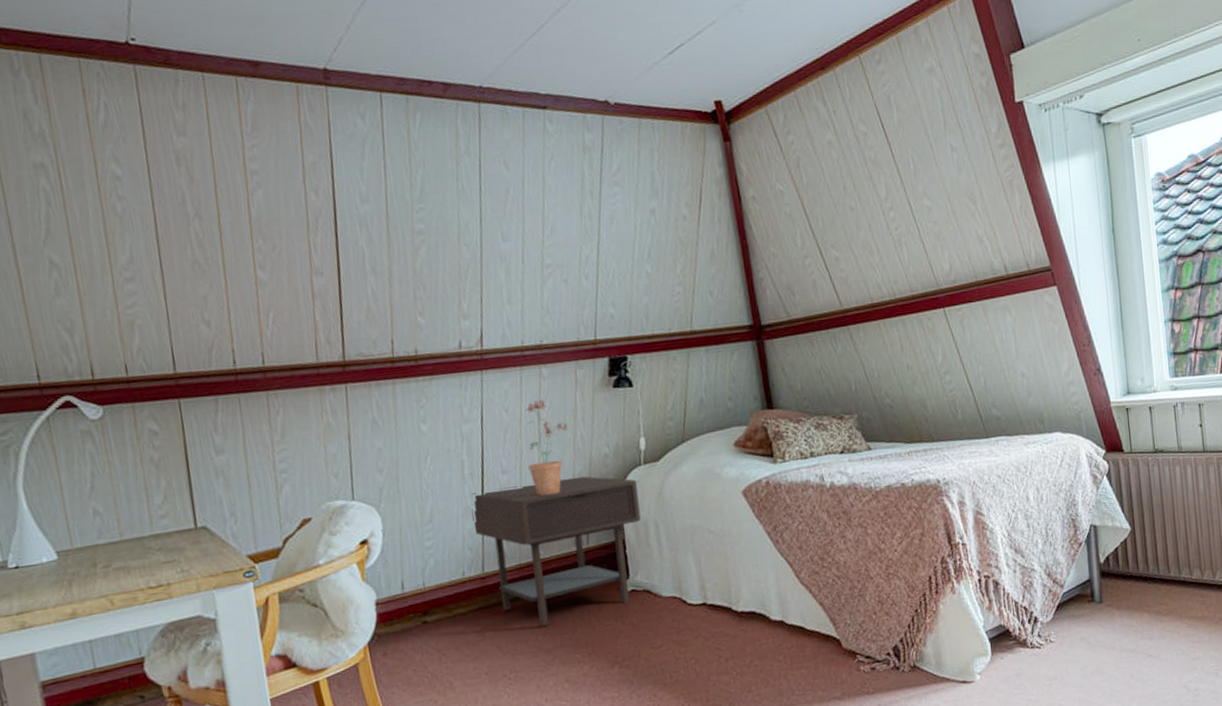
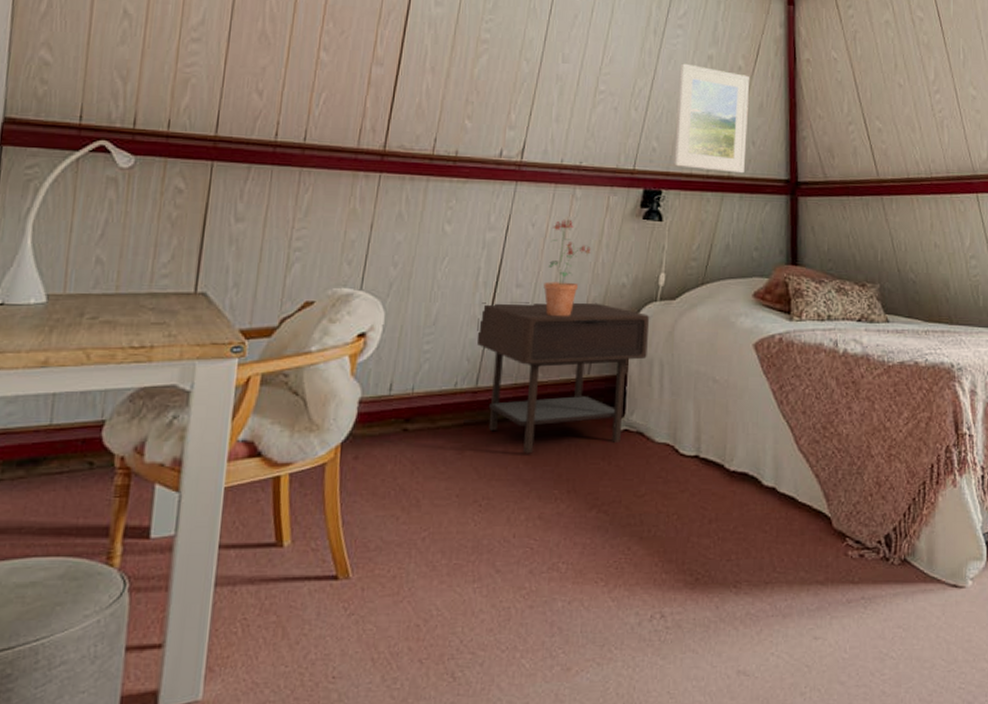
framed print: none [623,221,706,330] -> present [674,63,749,174]

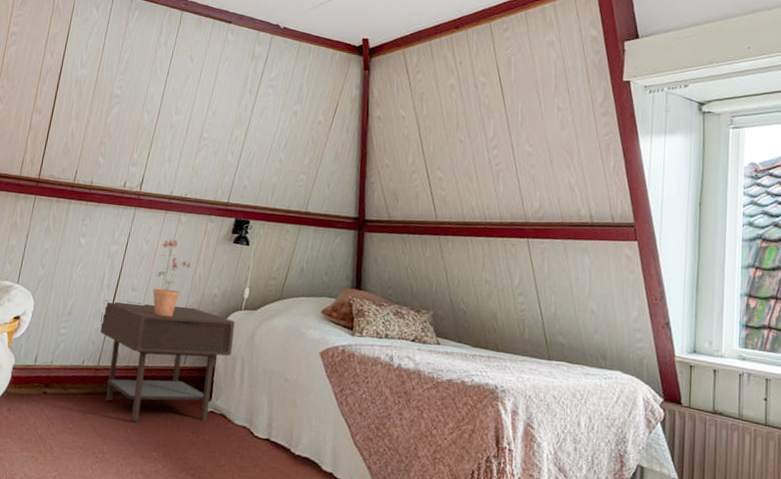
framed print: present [674,63,749,174] -> none [261,117,327,210]

